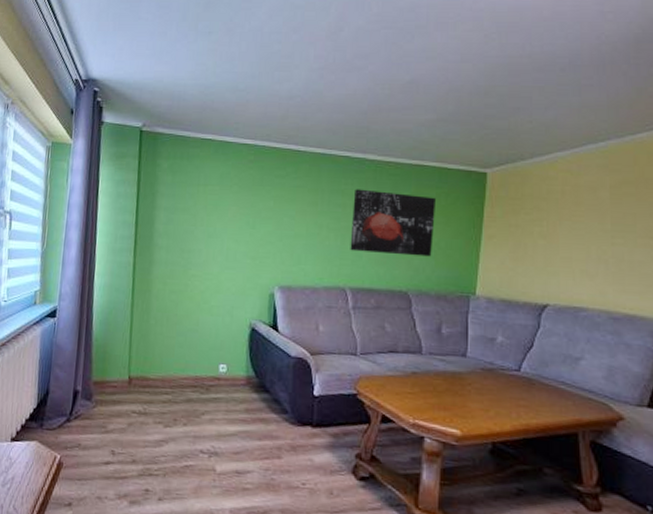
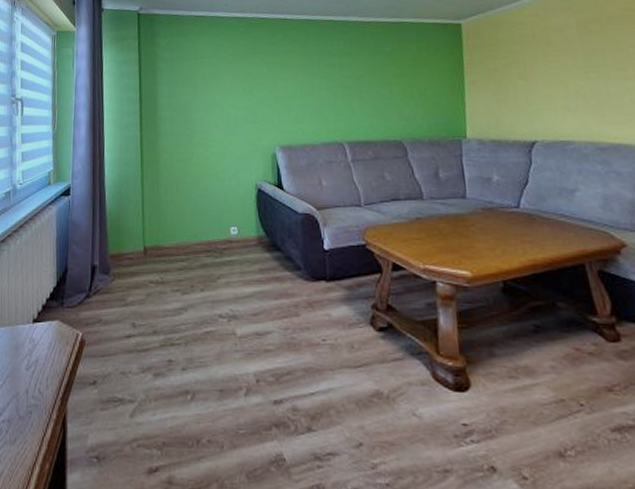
wall art: present [350,189,435,257] -> none [341,48,420,107]

